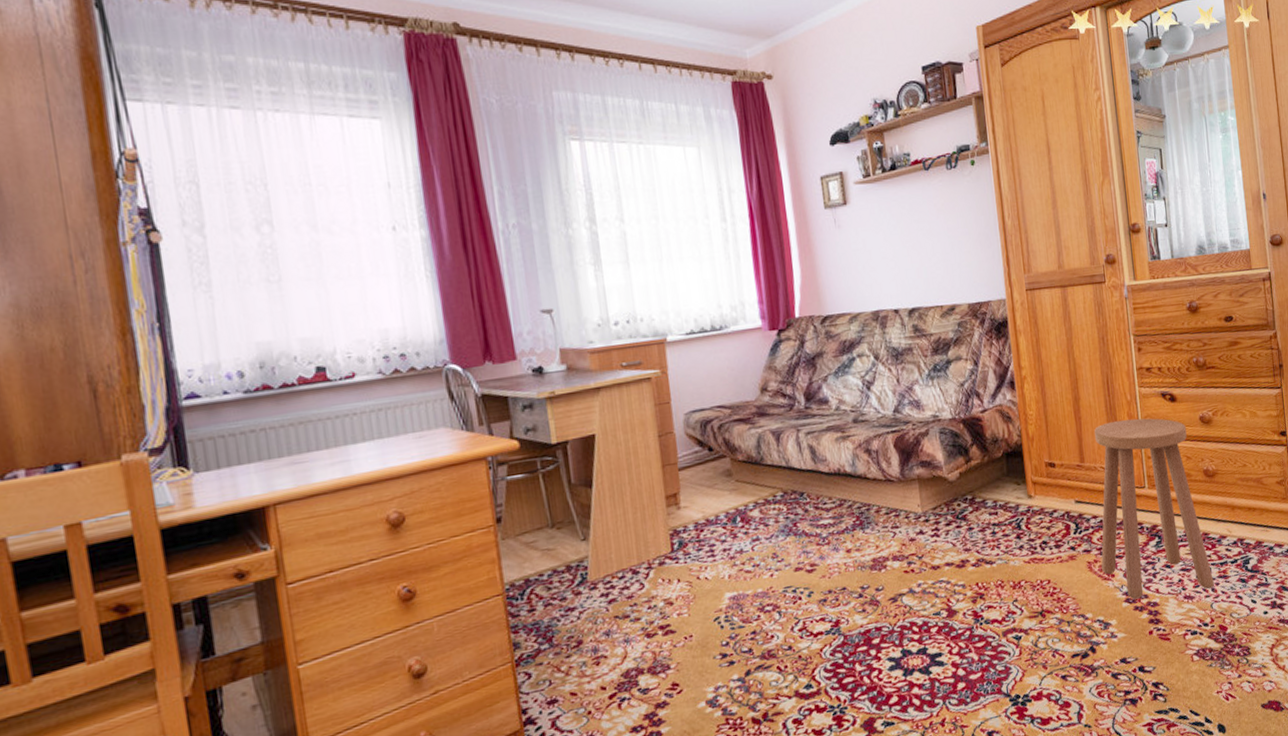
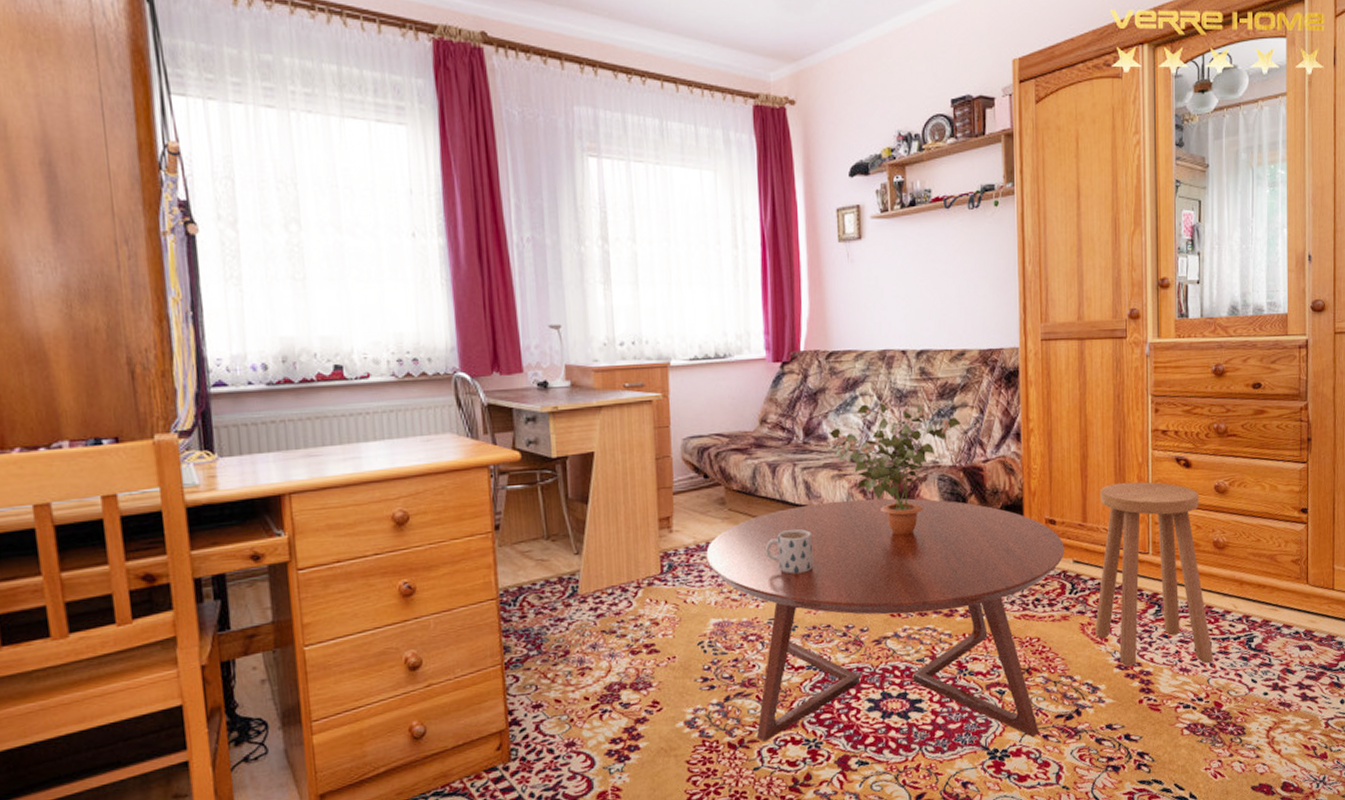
coffee table: none [716,453,1066,713] -> present [706,498,1064,742]
mug: none [775,494,825,540] -> present [766,529,814,574]
potted plant: none [829,362,957,492] -> present [828,403,961,536]

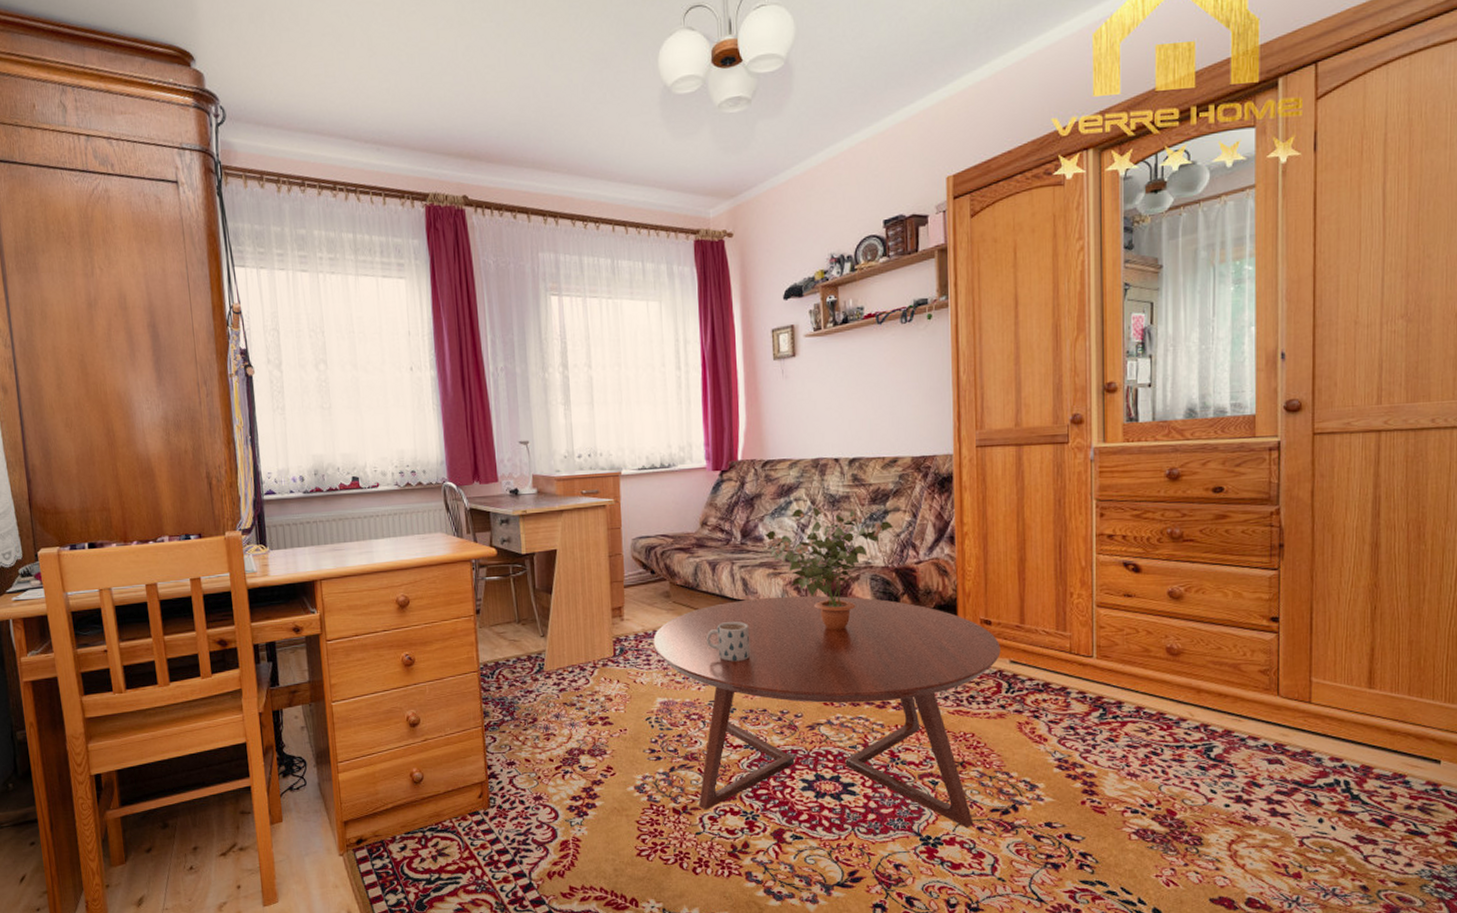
stool: present [1095,482,1213,666] -> none [1033,585,1165,770]

